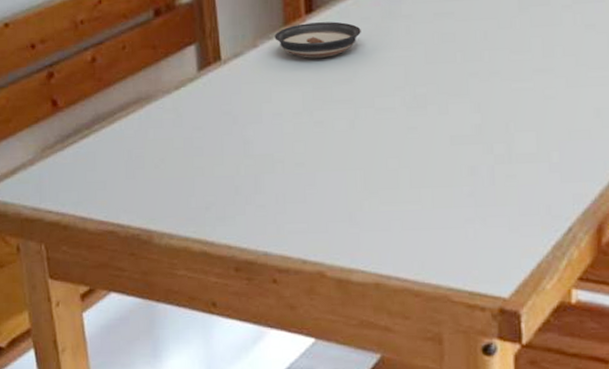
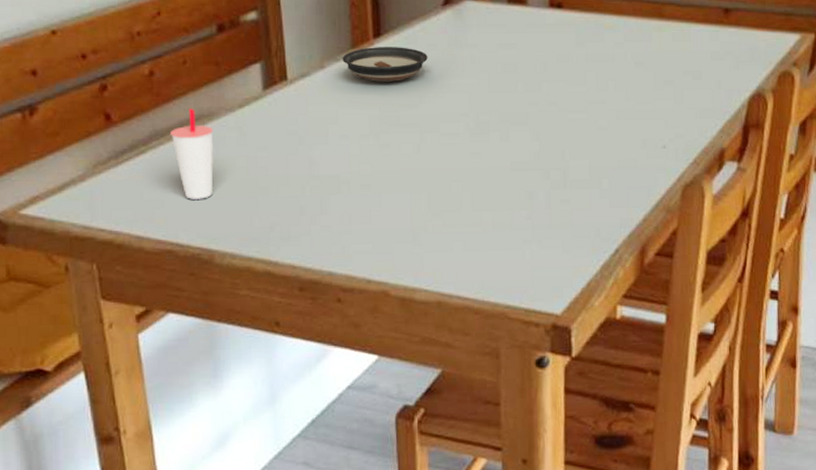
cup: none [112,92,152,181] -> present [171,108,214,200]

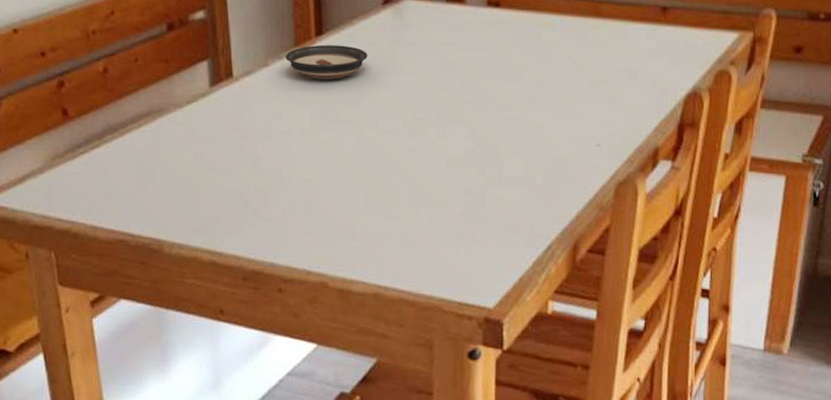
cup: present [171,108,214,200] -> none [123,104,163,192]

